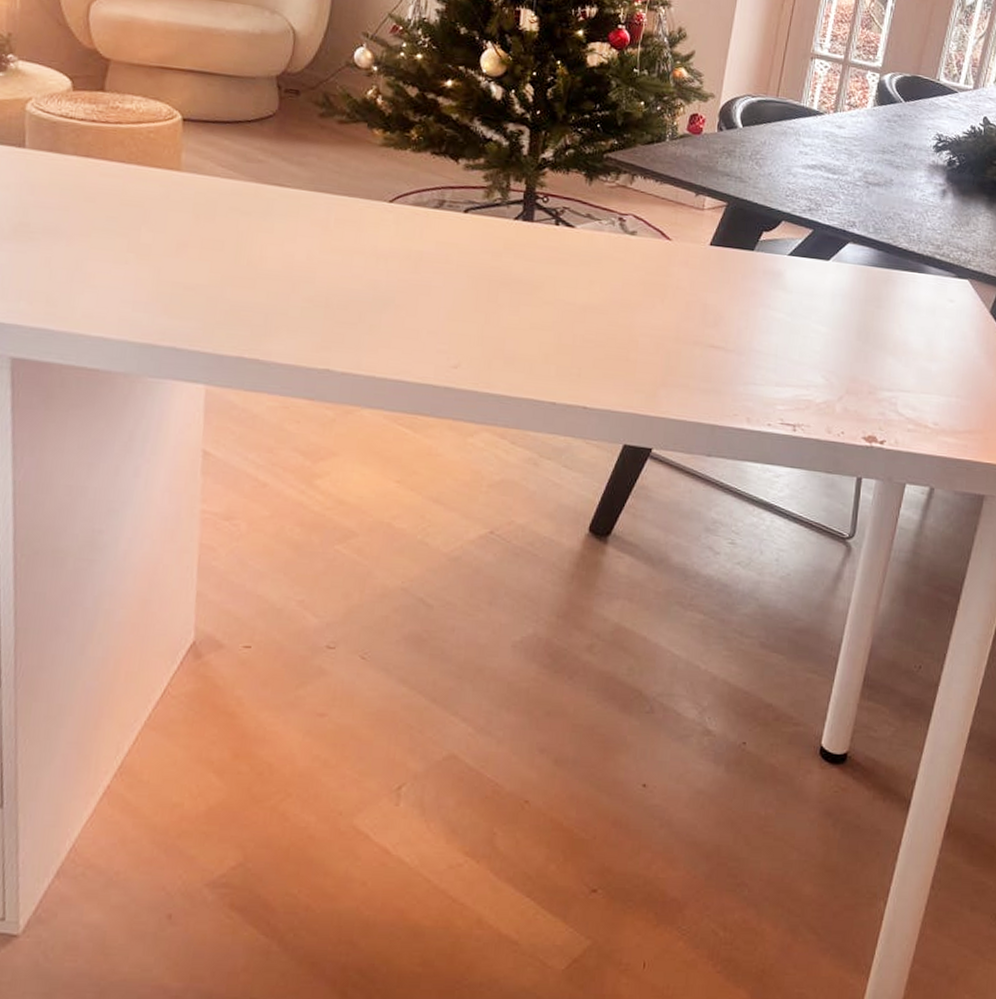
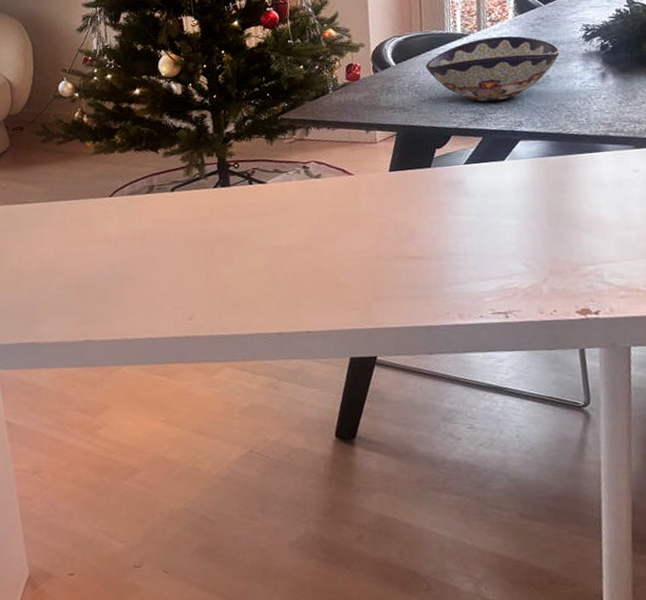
decorative bowl: none [773,121,910,195] -> present [426,35,561,102]

